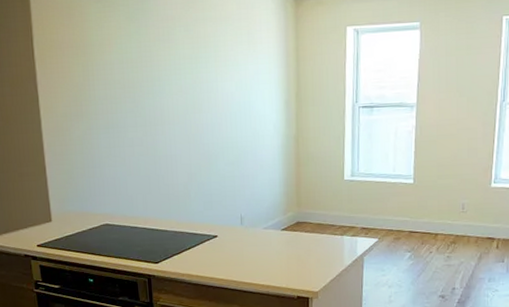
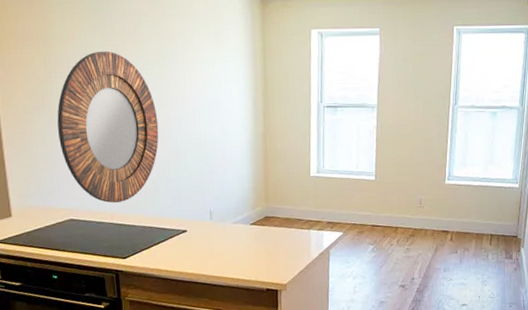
home mirror: none [94,57,191,209] -> present [57,50,159,204]

